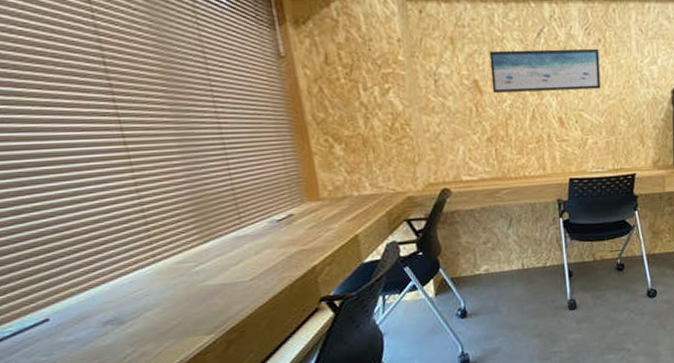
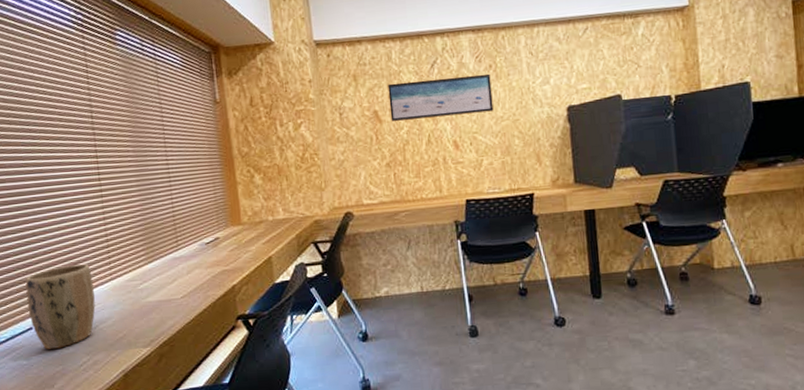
plant pot: none [30,244,137,343] -> present [25,264,96,349]

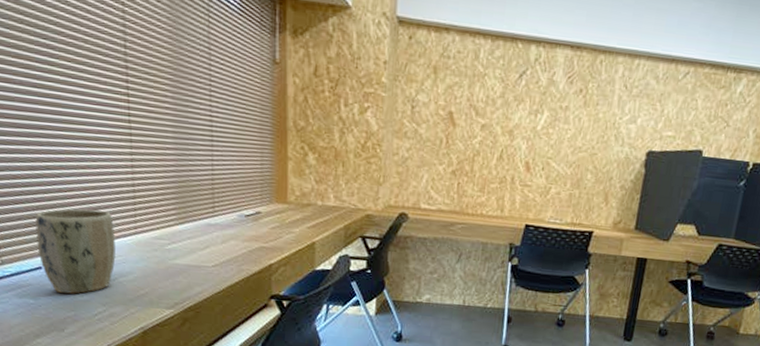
wall art: present [387,73,494,122] -> none [465,85,579,140]

